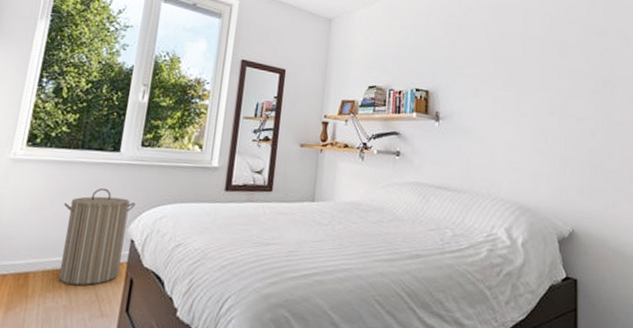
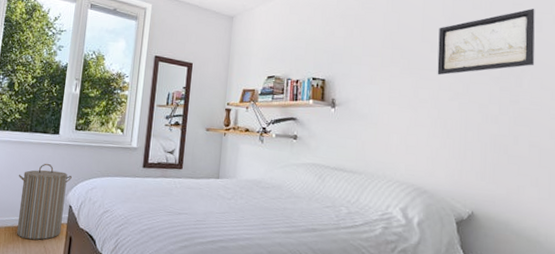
wall art: none [538,25,625,89] -> present [437,9,535,75]

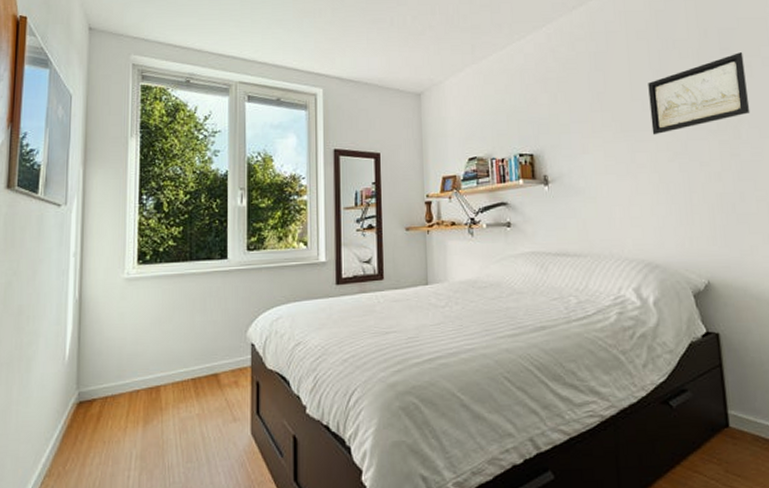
laundry hamper: present [17,163,72,240] -> none [181,296,250,394]

